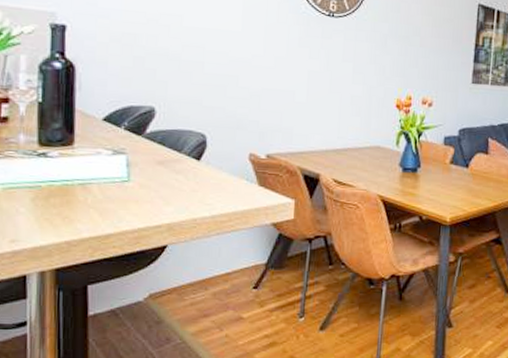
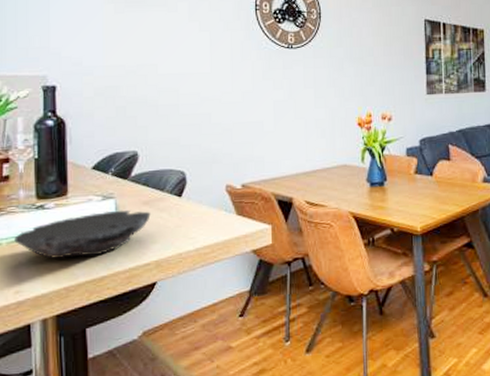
bowl: none [10,166,165,212] -> present [13,210,151,259]

